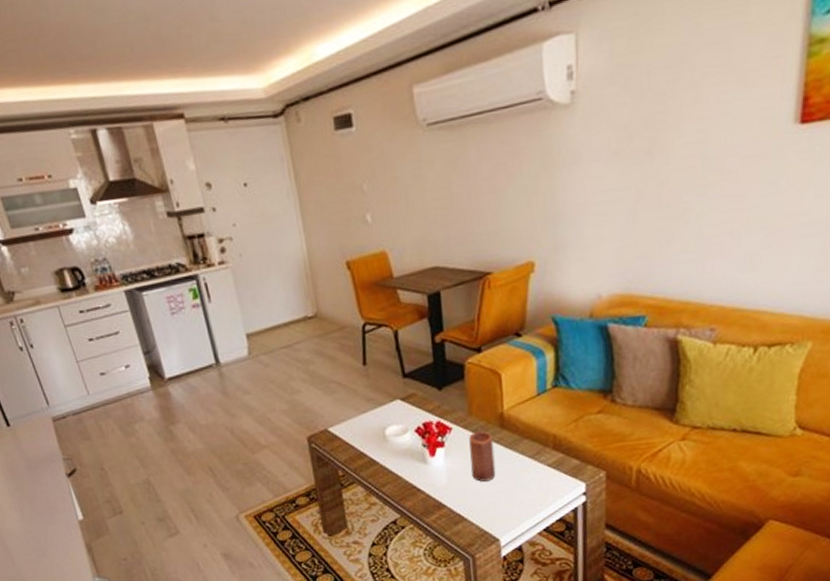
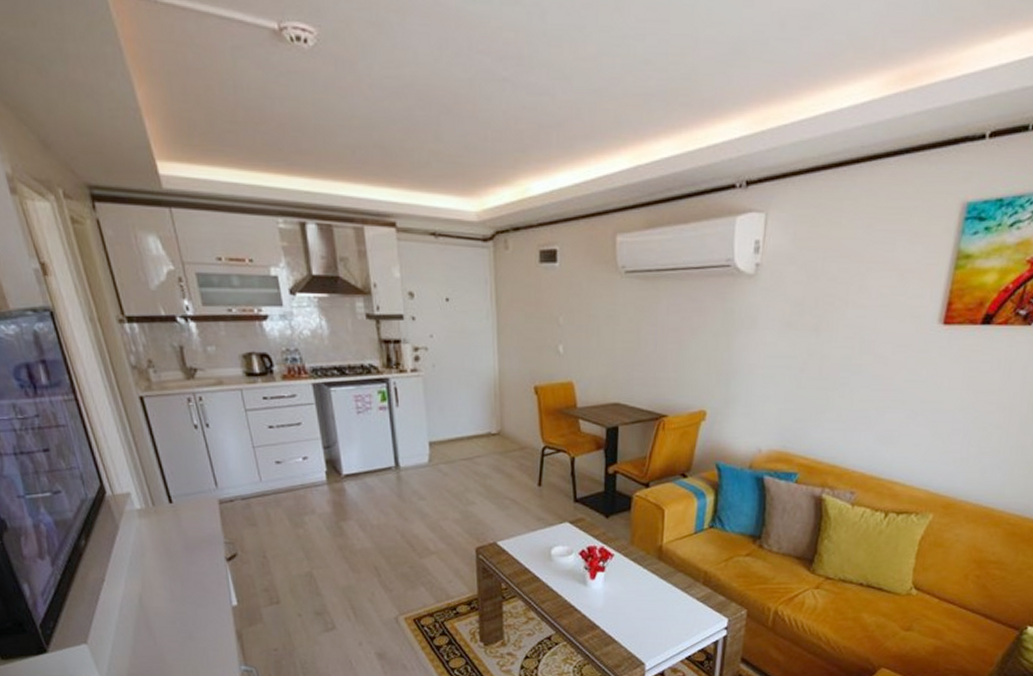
candle: present [469,431,496,482] -> none [627,560,650,608]

